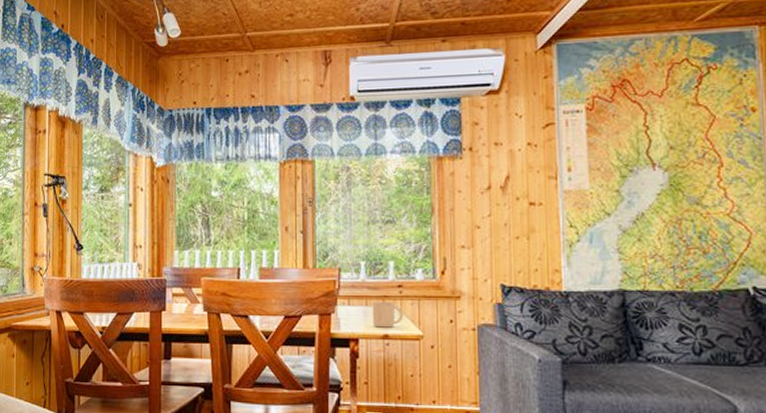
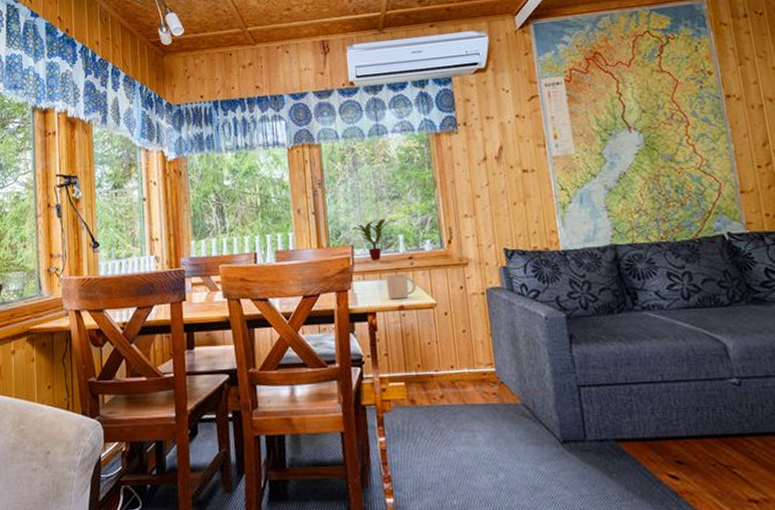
potted plant: none [339,242,386,287] -> present [351,218,394,262]

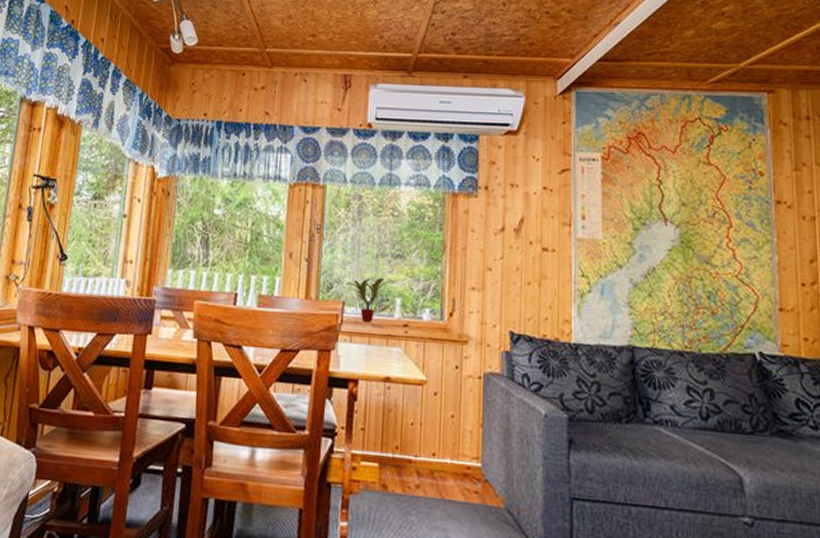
mug: present [386,273,417,300] -> none [374,340,407,370]

